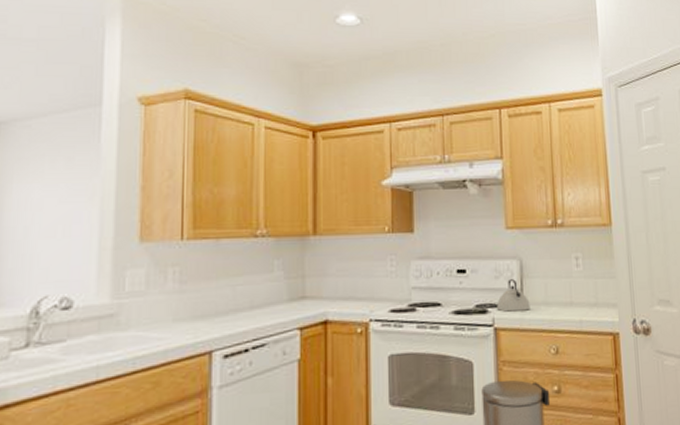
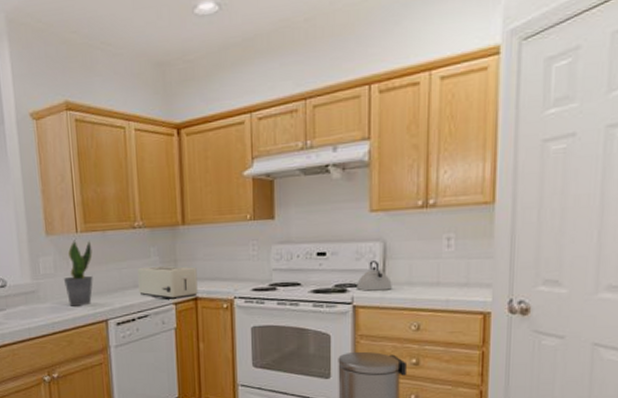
potted plant: none [156,248,200,335] -> present [63,240,93,306]
toaster: none [256,282,328,325] -> present [138,265,198,300]

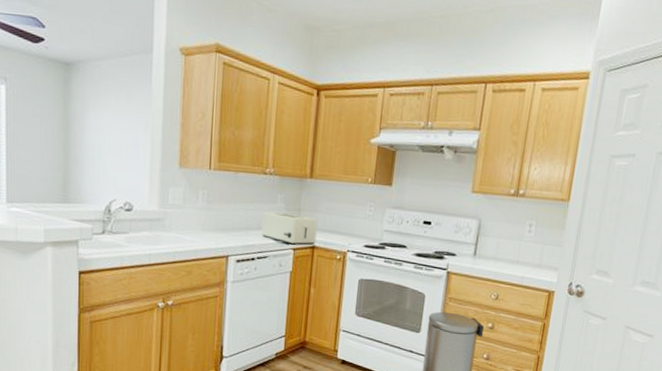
potted plant: present [63,240,93,306] -> none [190,176,223,240]
kettle: present [357,261,392,291] -> none [452,235,481,262]

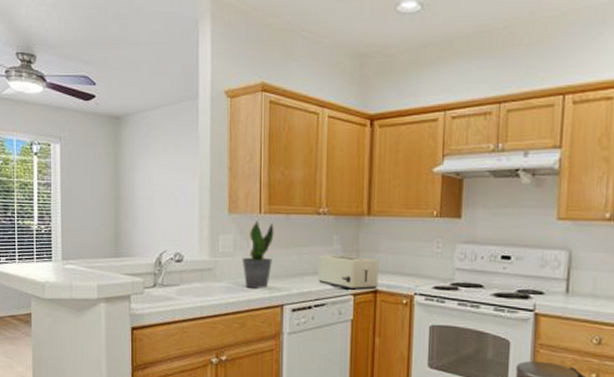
potted plant: none [190,176,223,240] -> present [242,220,274,289]

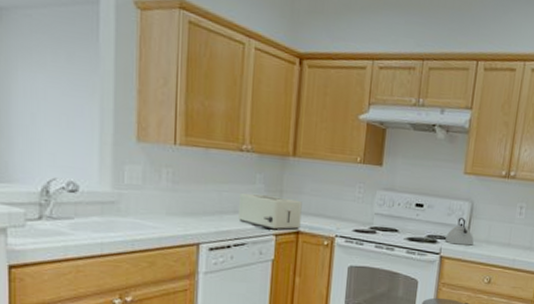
potted plant: present [242,220,274,289] -> none [152,152,191,226]
kettle: none [540,269,576,301] -> present [445,218,474,246]

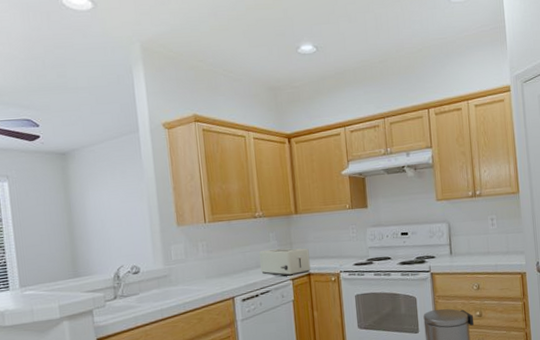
kettle: present [445,218,474,246] -> none [432,237,457,261]

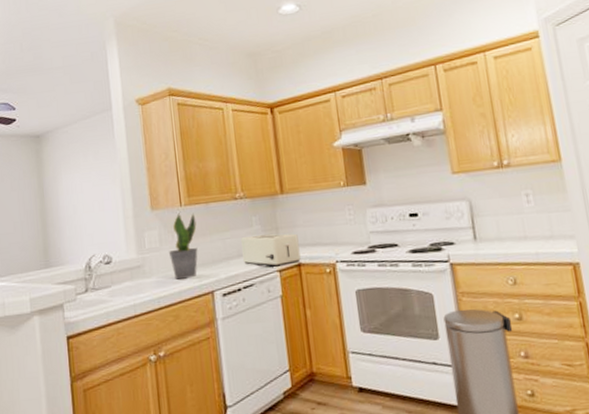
potted plant: none [193,229,221,287] -> present [168,213,198,280]

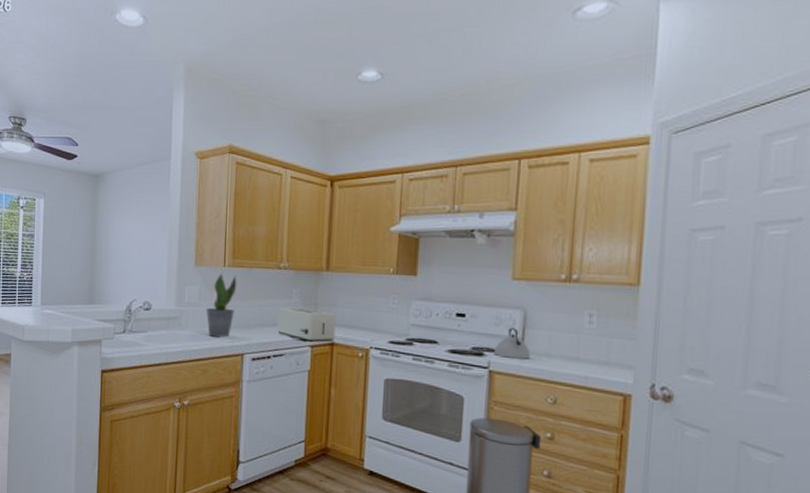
kettle: none [450,219,484,249] -> present [494,328,530,359]

